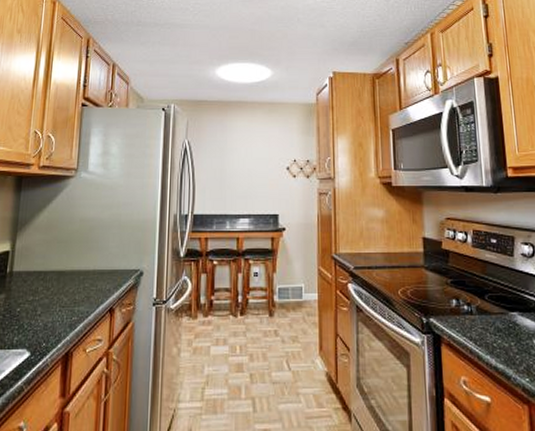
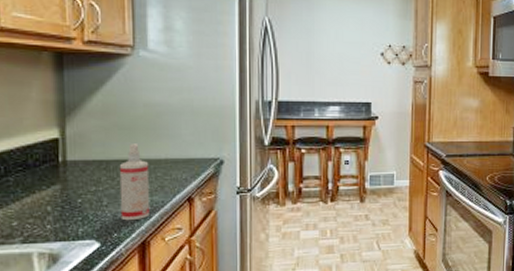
spray bottle: none [50,256,79,331] -> present [119,144,150,221]

